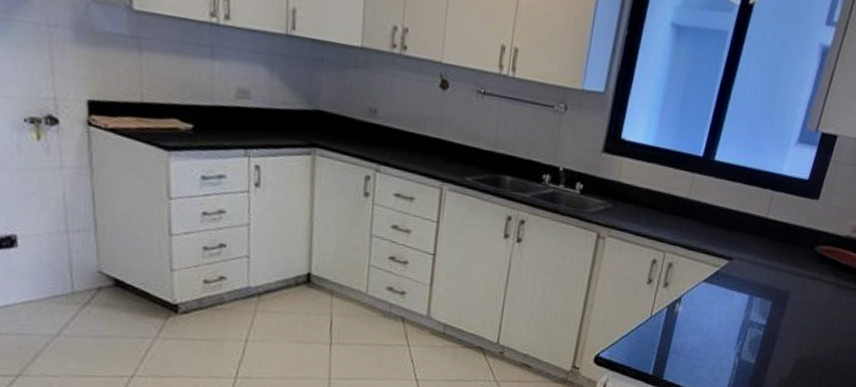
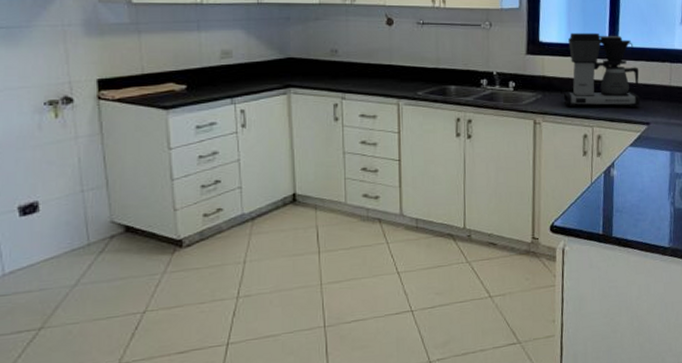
coffee maker: none [637,133,734,237] -> present [563,32,640,108]

